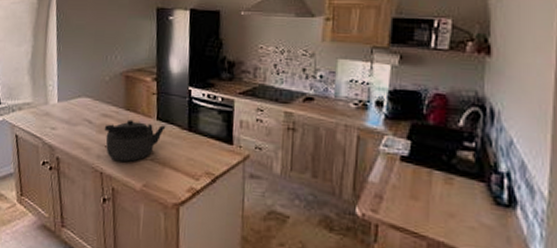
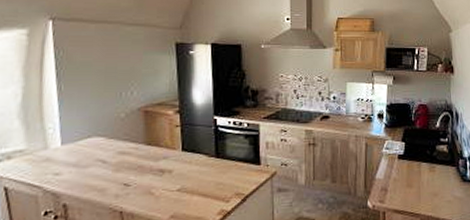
kettle: present [104,119,166,162] -> none [121,154,192,198]

